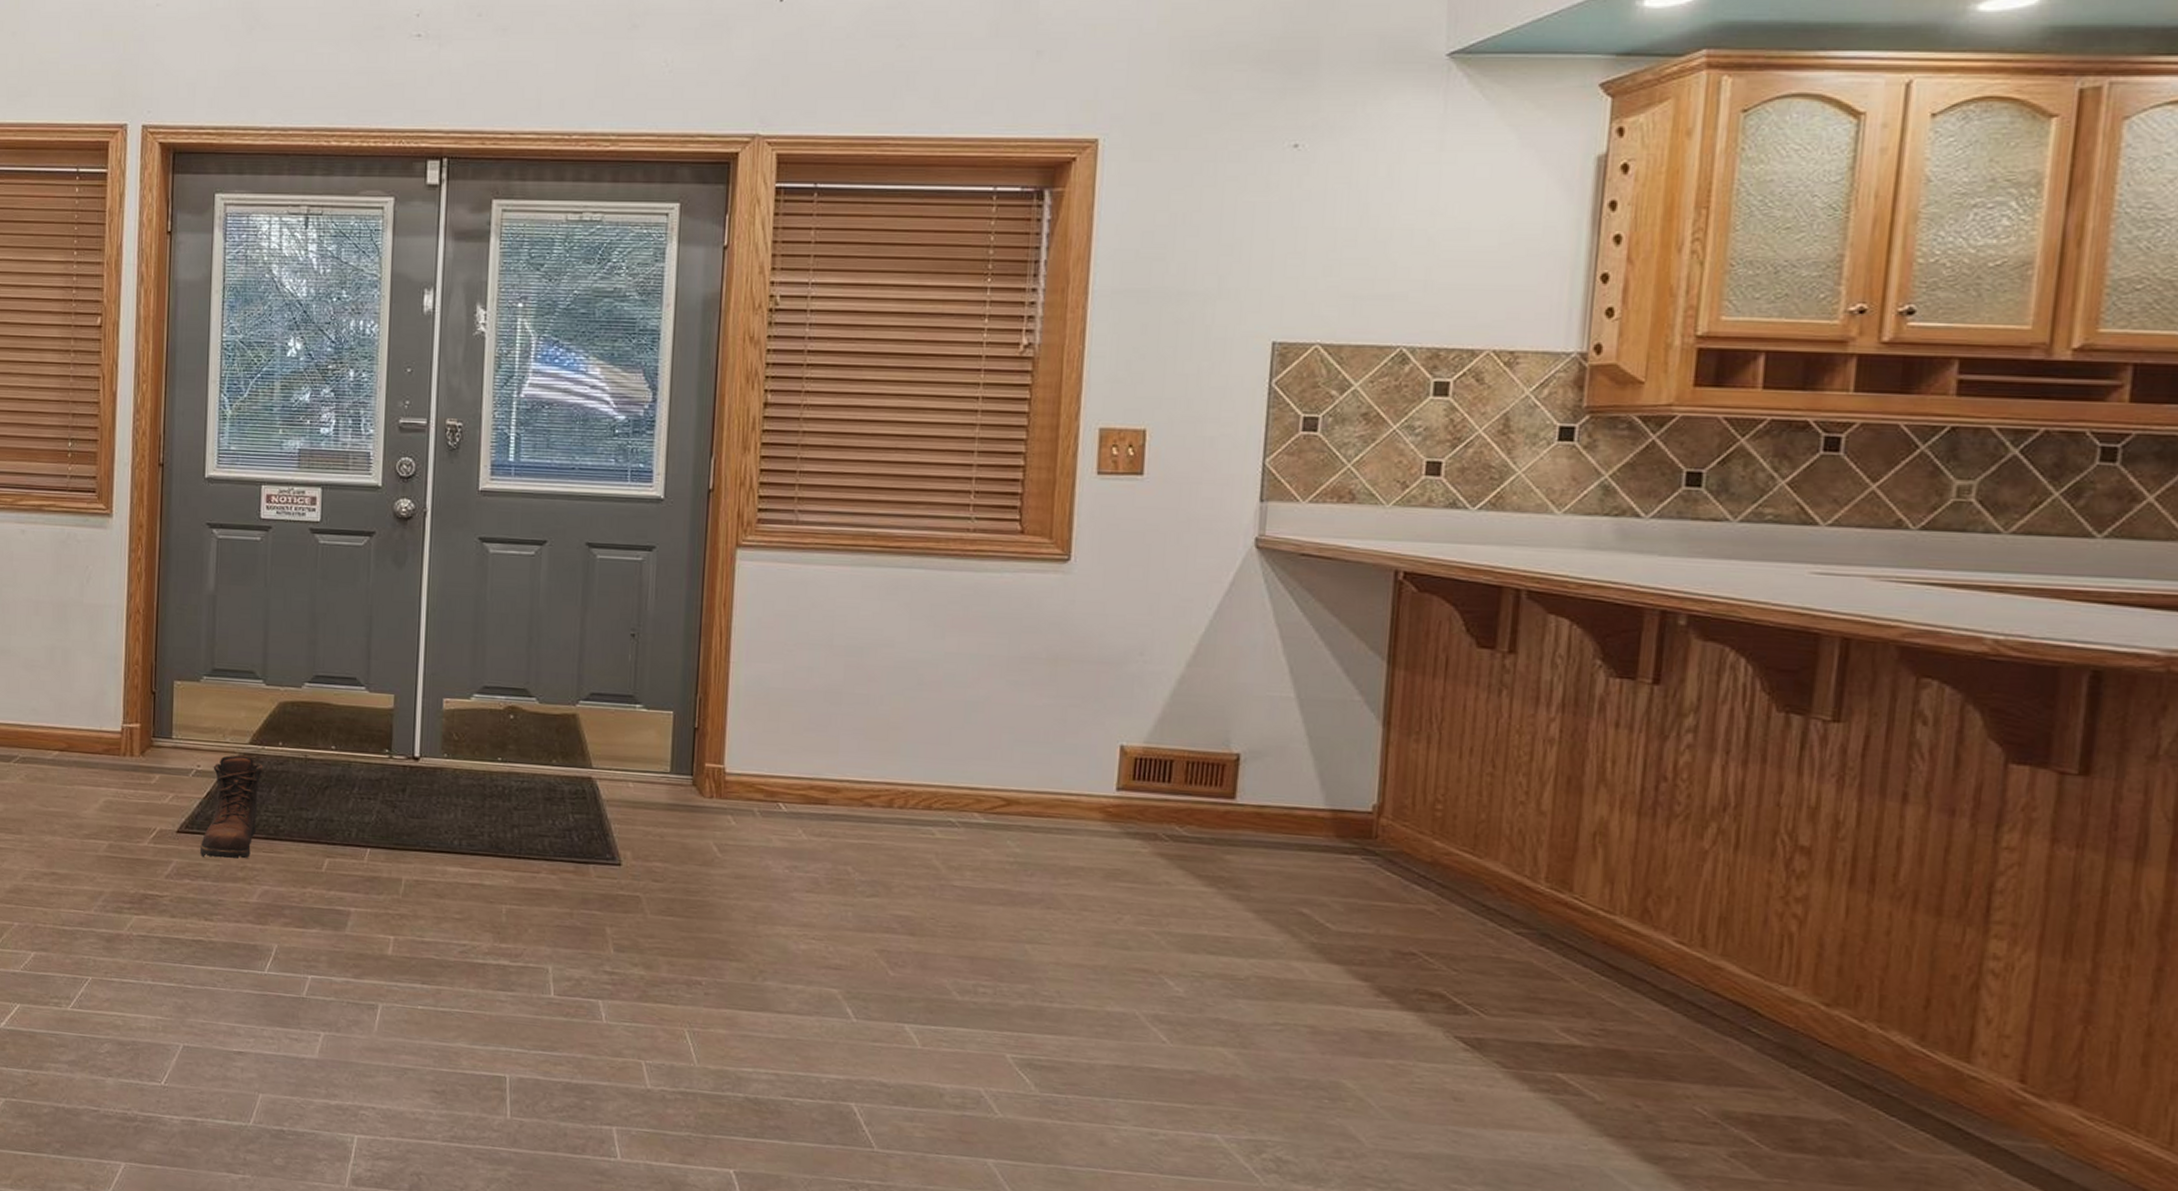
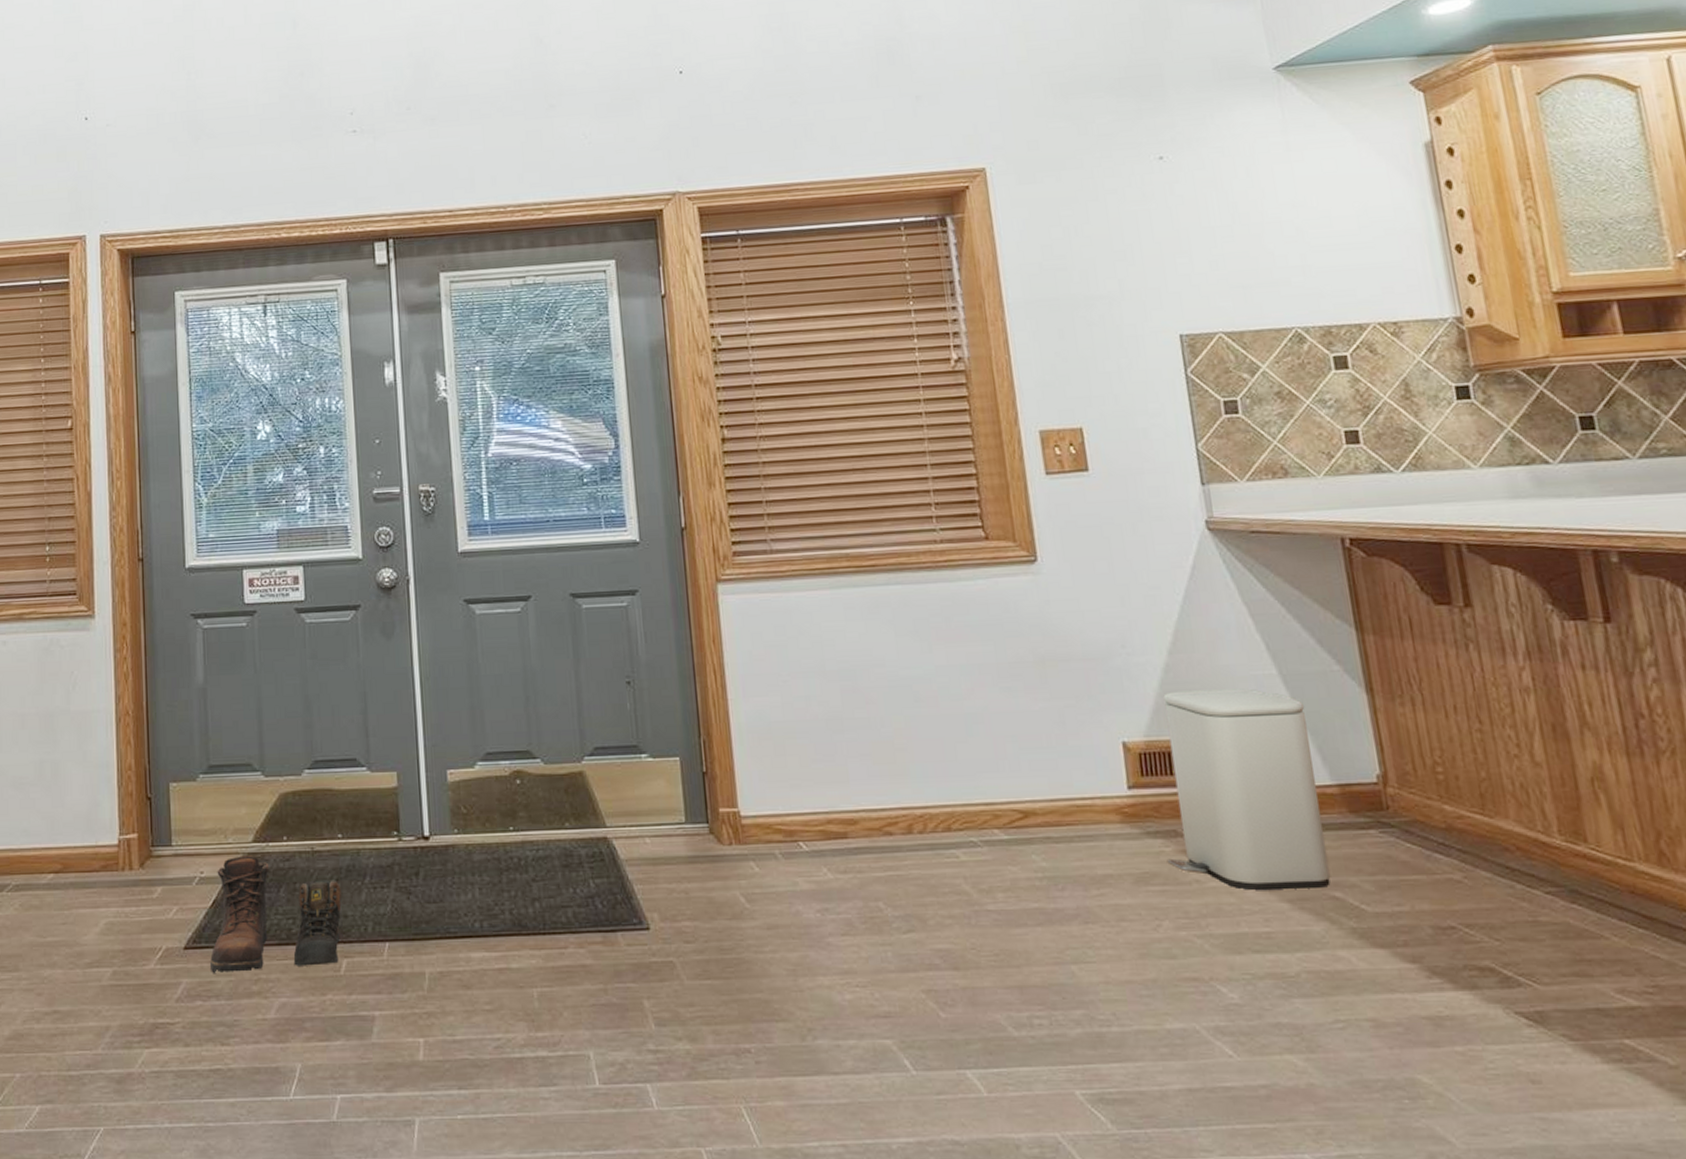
boot: none [278,785,330,862] -> present [293,879,342,966]
pedal bin: none [1141,703,1316,903] -> present [1163,688,1331,890]

